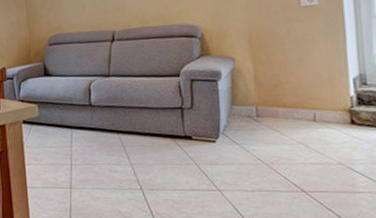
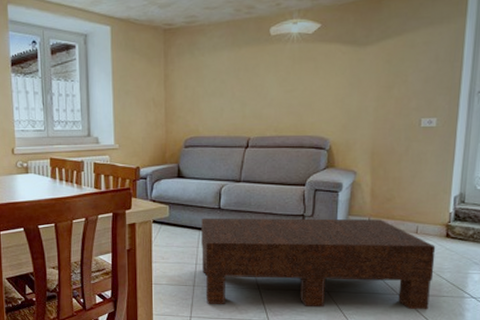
coffee table: none [72,108,344,209] -> present [201,218,436,310]

